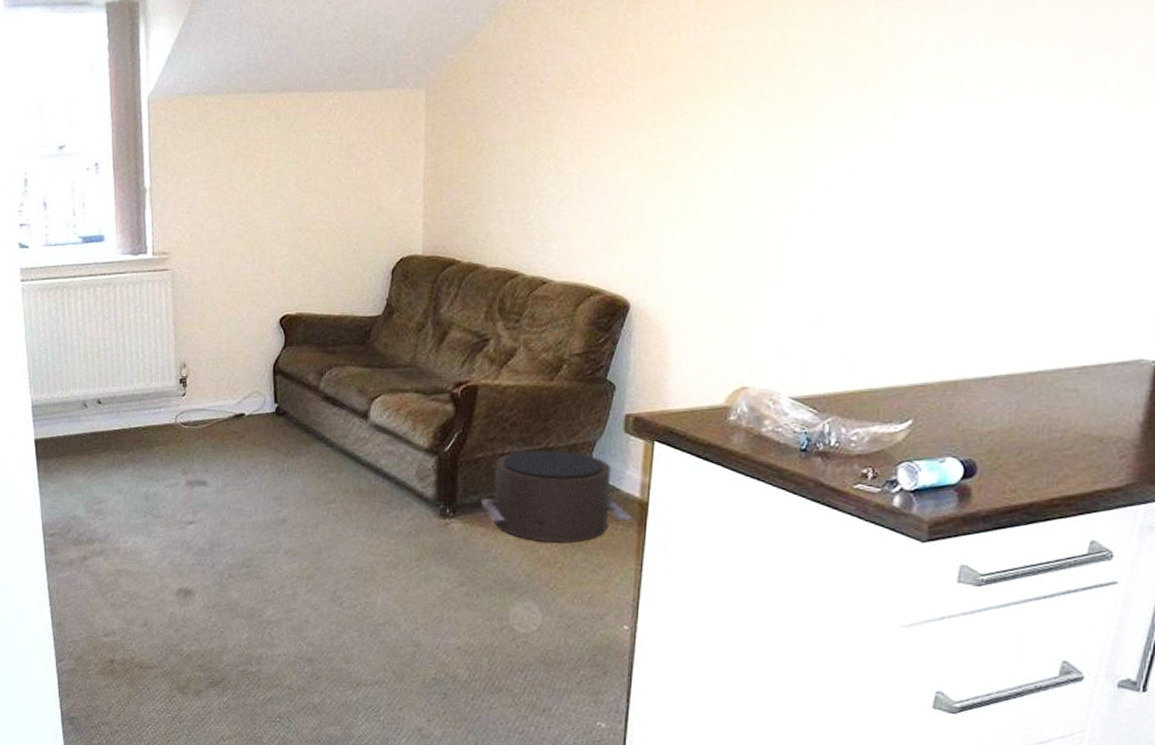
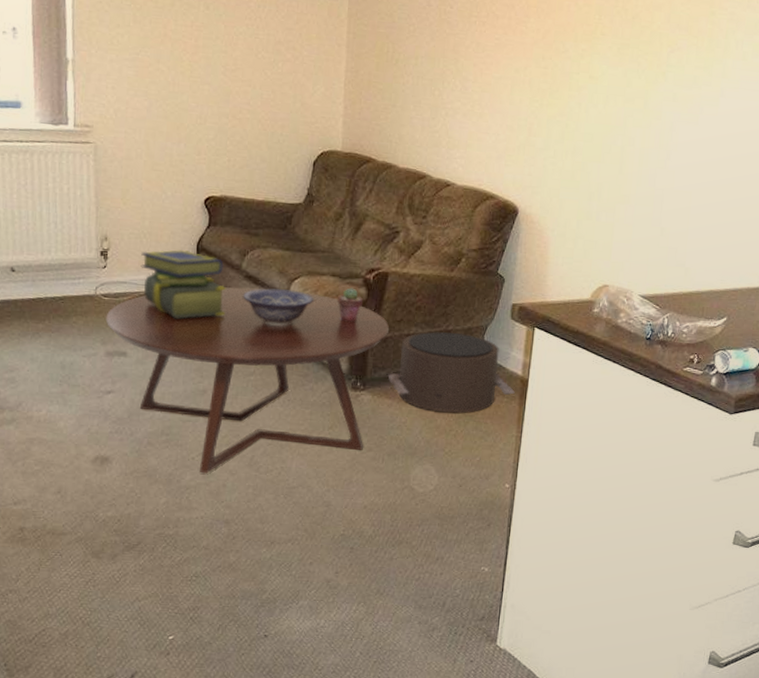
coffee table: none [186,408,480,608] -> present [105,286,389,474]
stack of books: none [218,373,304,445] -> present [141,250,226,318]
decorative bowl: none [321,409,397,449] -> present [243,288,314,327]
potted succulent: none [421,404,450,442] -> present [337,287,363,322]

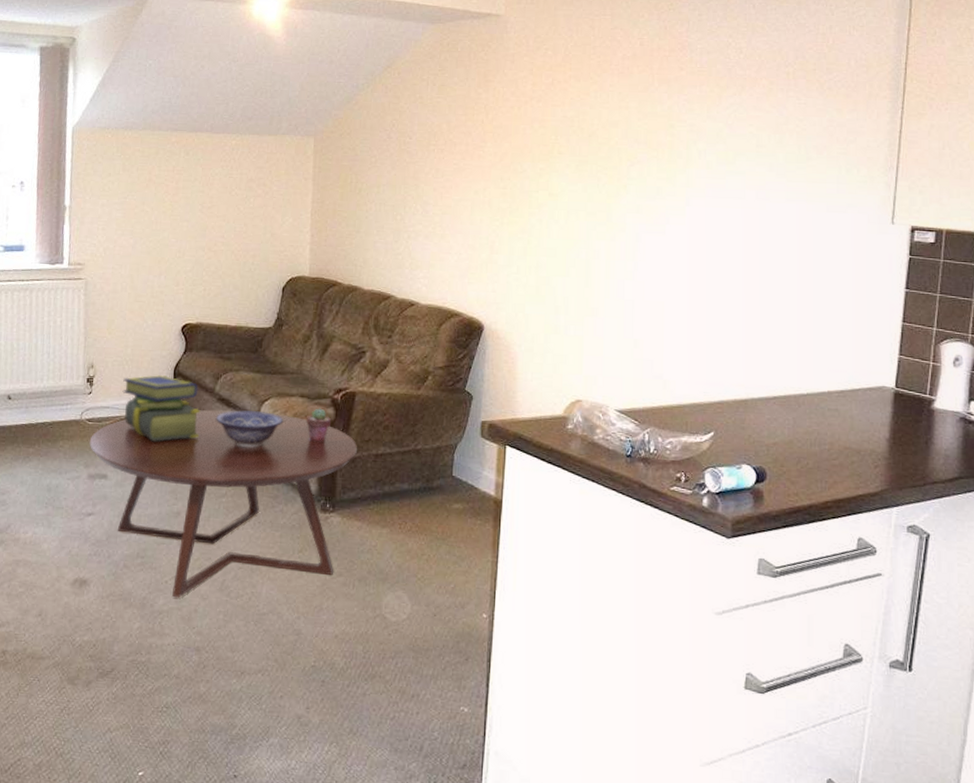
pouf: present [388,332,515,413] -> none [357,451,488,536]

